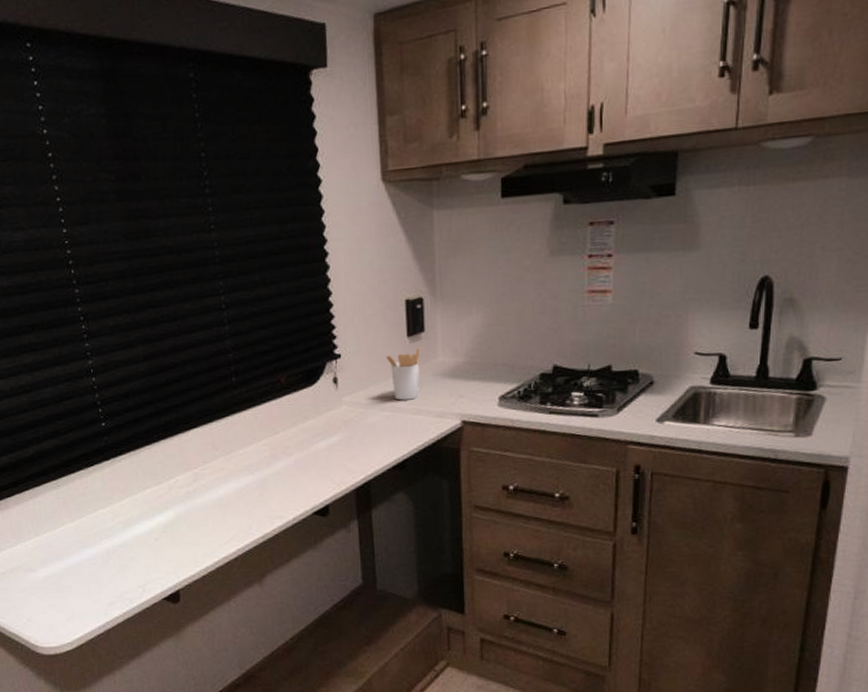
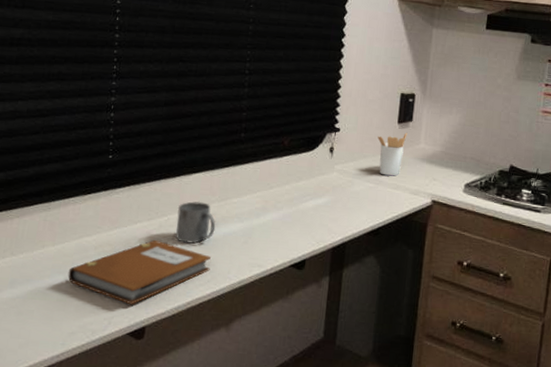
notebook: none [92,504,230,571] -> present [67,240,211,305]
mug: none [183,458,227,503] -> present [175,201,216,244]

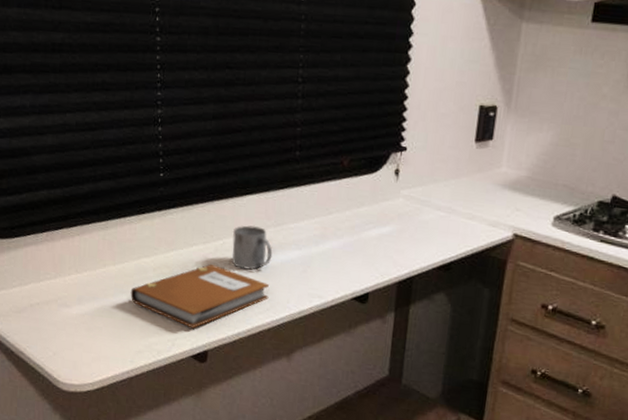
utensil holder: present [378,132,408,176] -> none [451,152,487,205]

